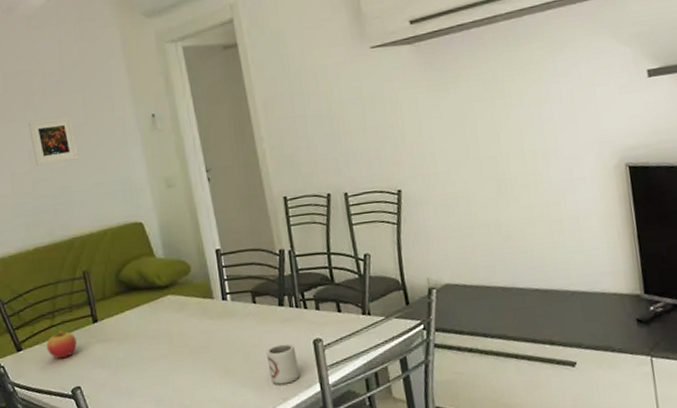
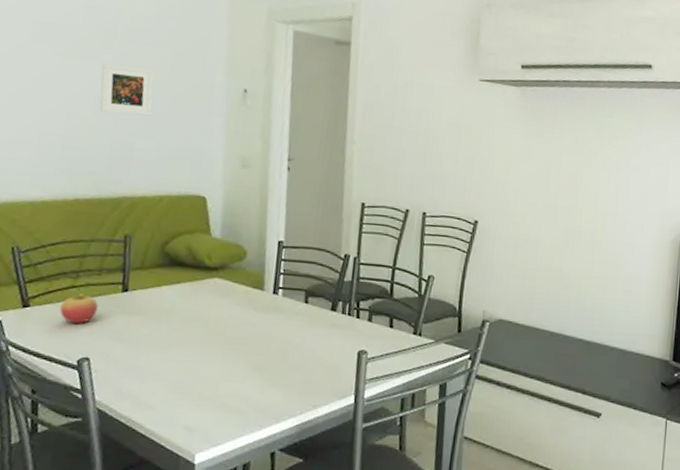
cup: present [266,344,300,385] -> none [305,349,338,391]

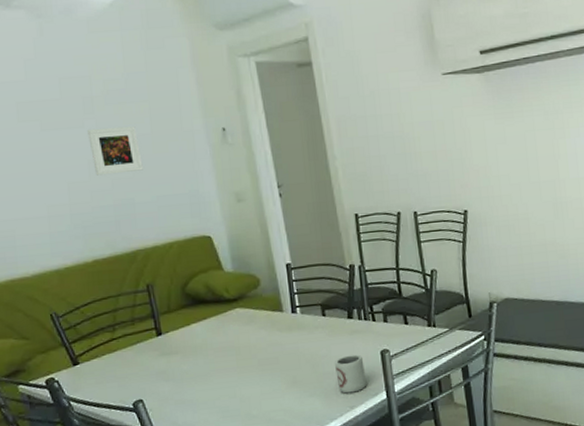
fruit: present [59,289,98,324] -> none [105,341,139,373]
cup: none [305,349,338,391] -> present [335,354,367,394]

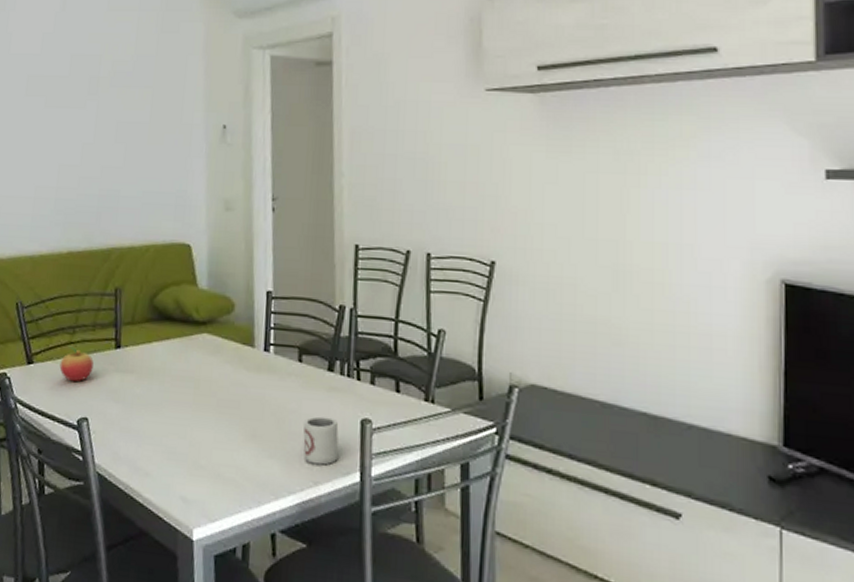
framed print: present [88,127,143,176] -> none [87,110,136,162]
fruit: none [105,341,139,373] -> present [59,345,94,382]

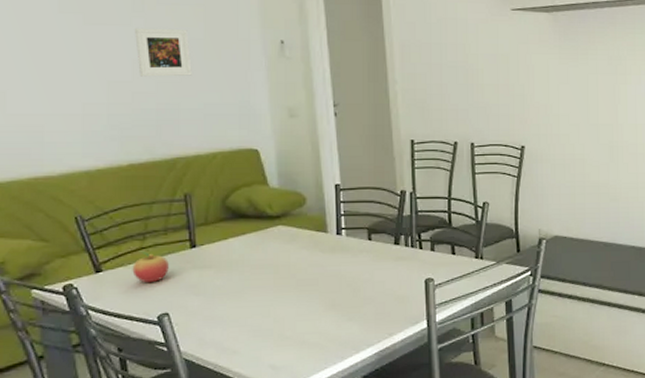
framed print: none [87,110,136,162] -> present [135,28,192,77]
cup: present [303,416,339,465] -> none [377,281,408,320]

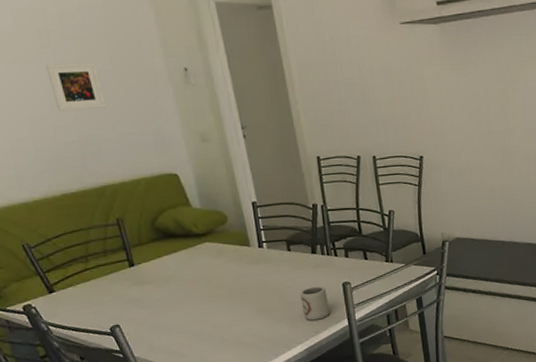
fruit: present [132,250,169,283] -> none [80,271,114,300]
cup: none [377,281,408,320] -> present [300,286,331,321]

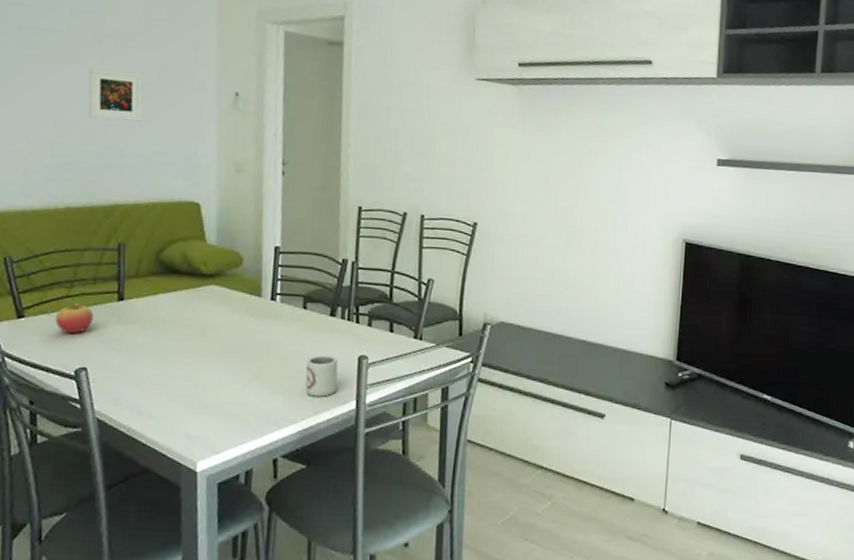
fruit: none [80,271,114,300] -> present [55,298,94,334]

